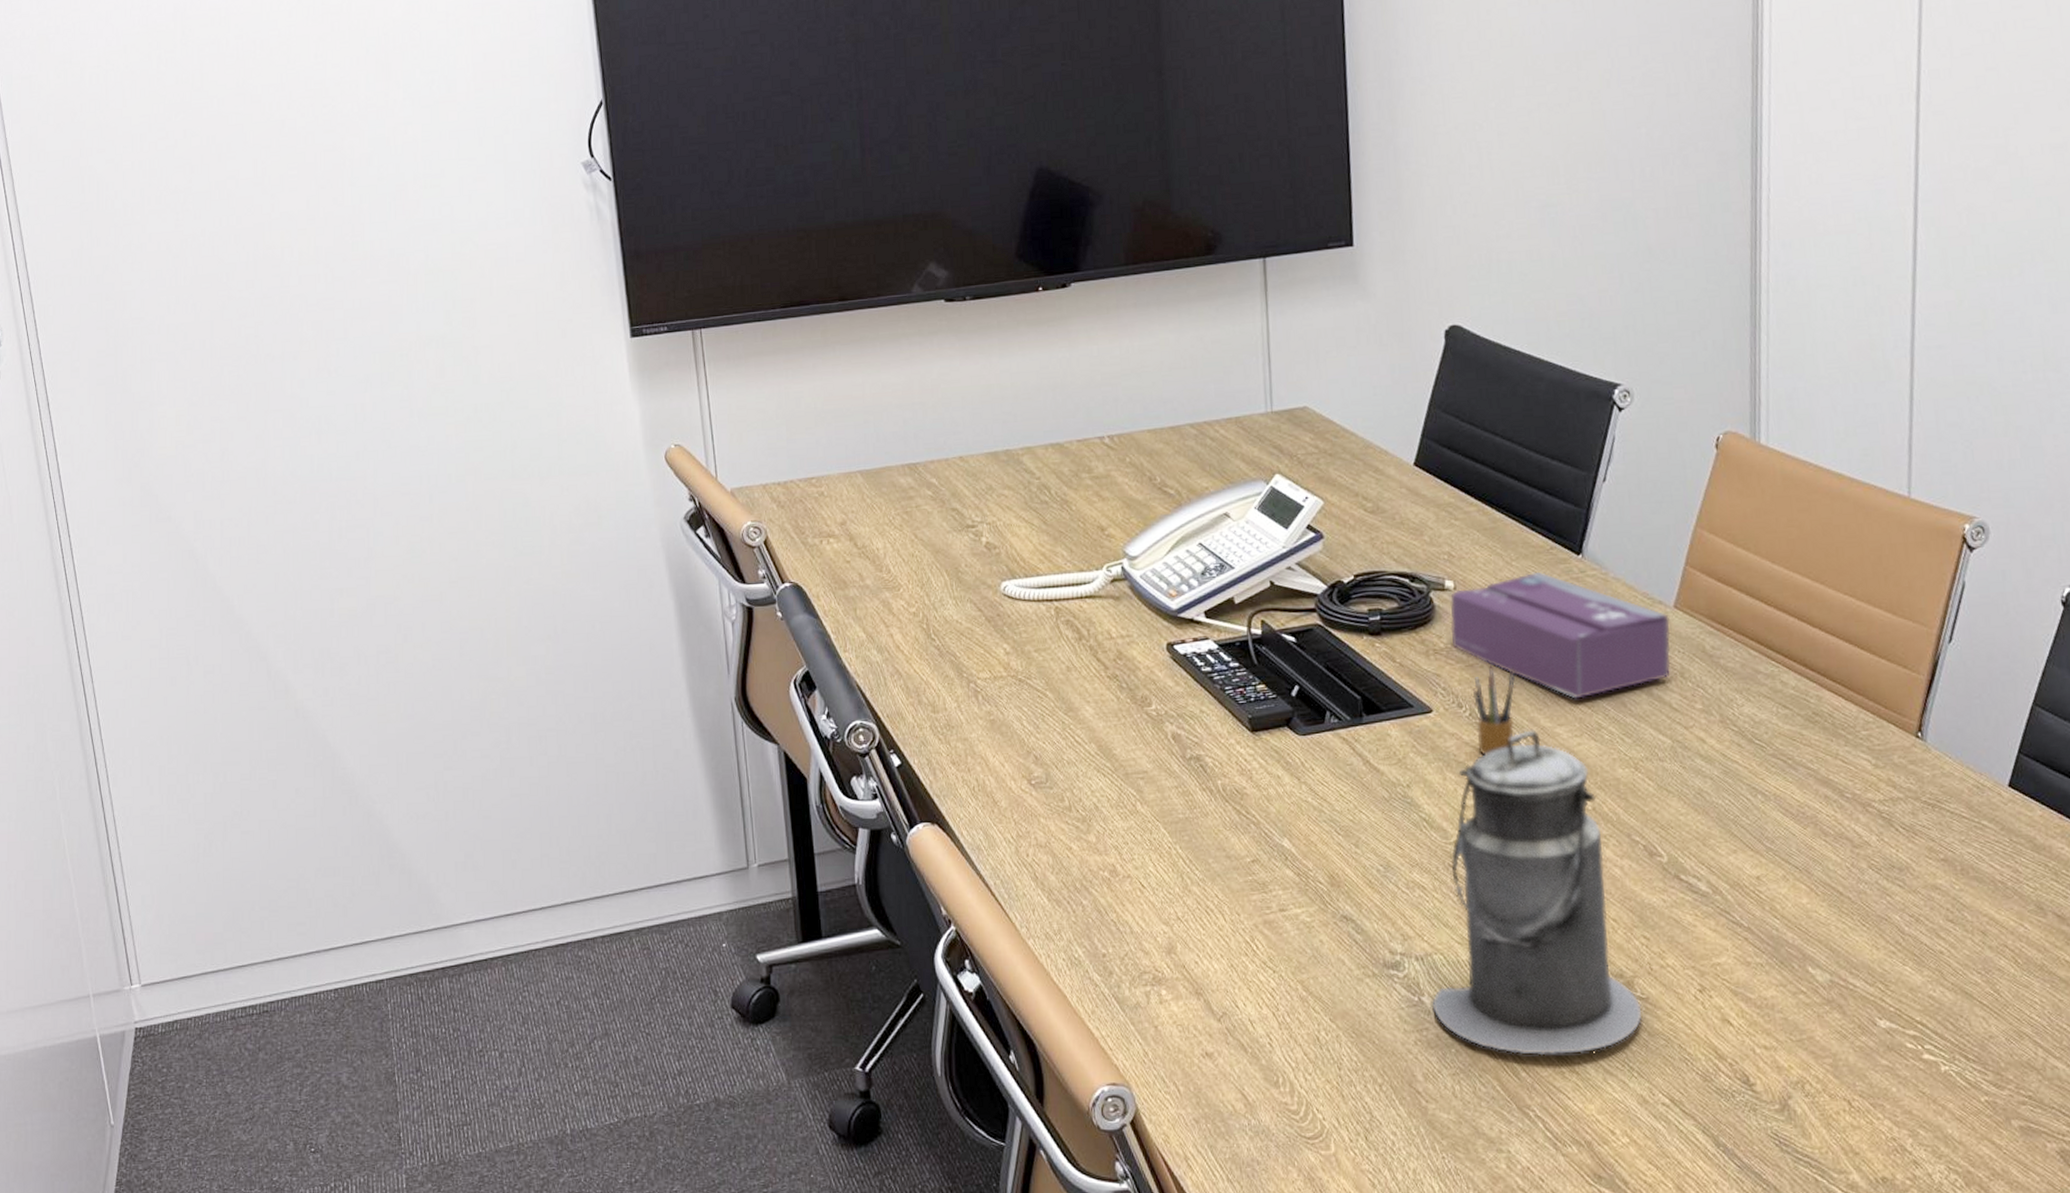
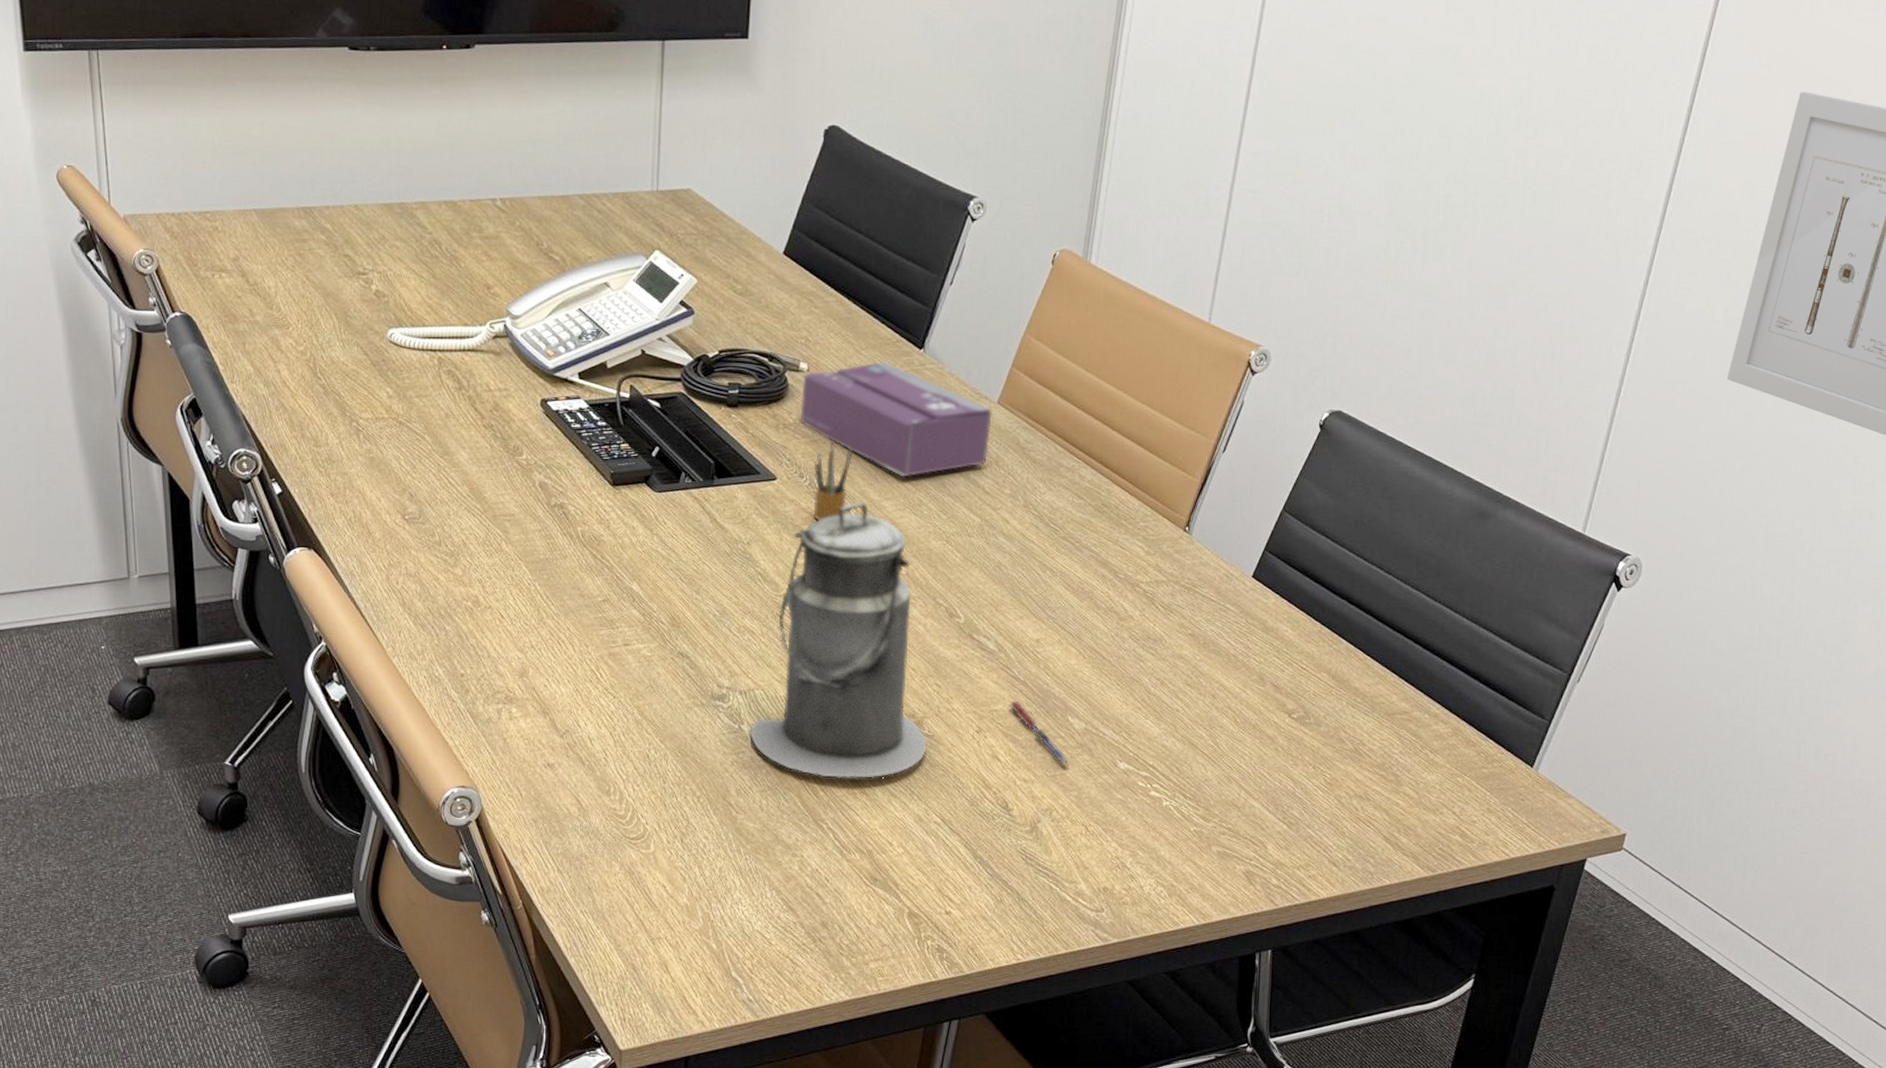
pen: none [1735,951,1820,1027] -> present [1010,700,1071,766]

